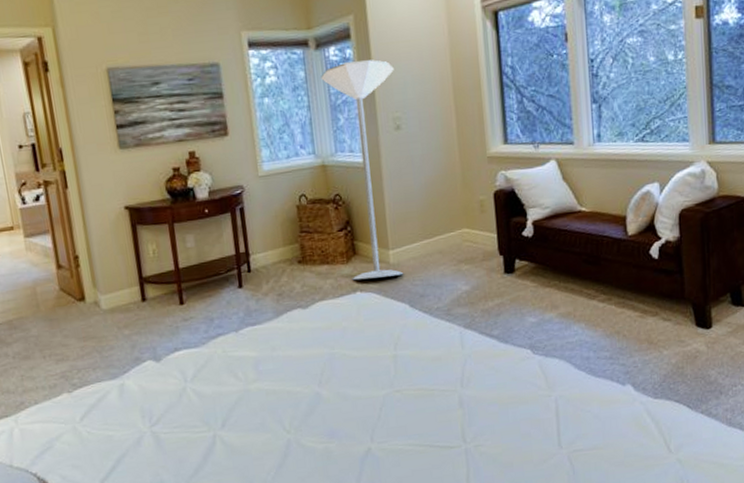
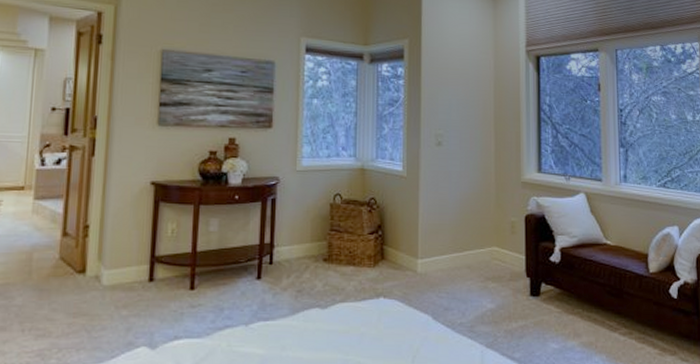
floor lamp: present [321,60,404,280] -> none [371,79,441,286]

